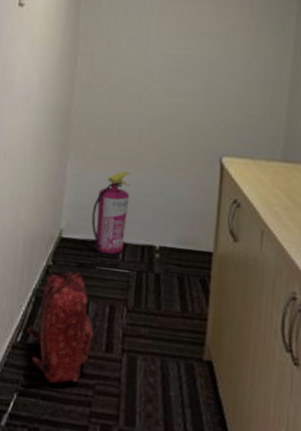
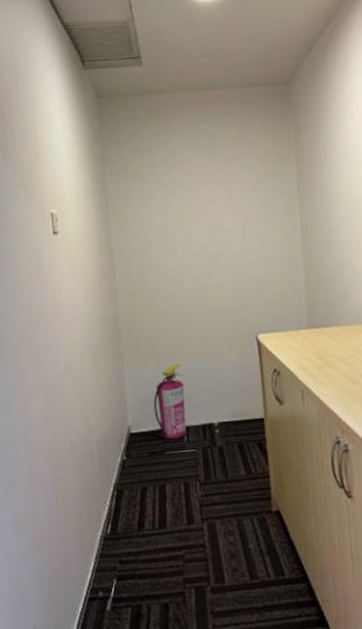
backpack: present [26,272,94,383] -> none [114,461,175,562]

